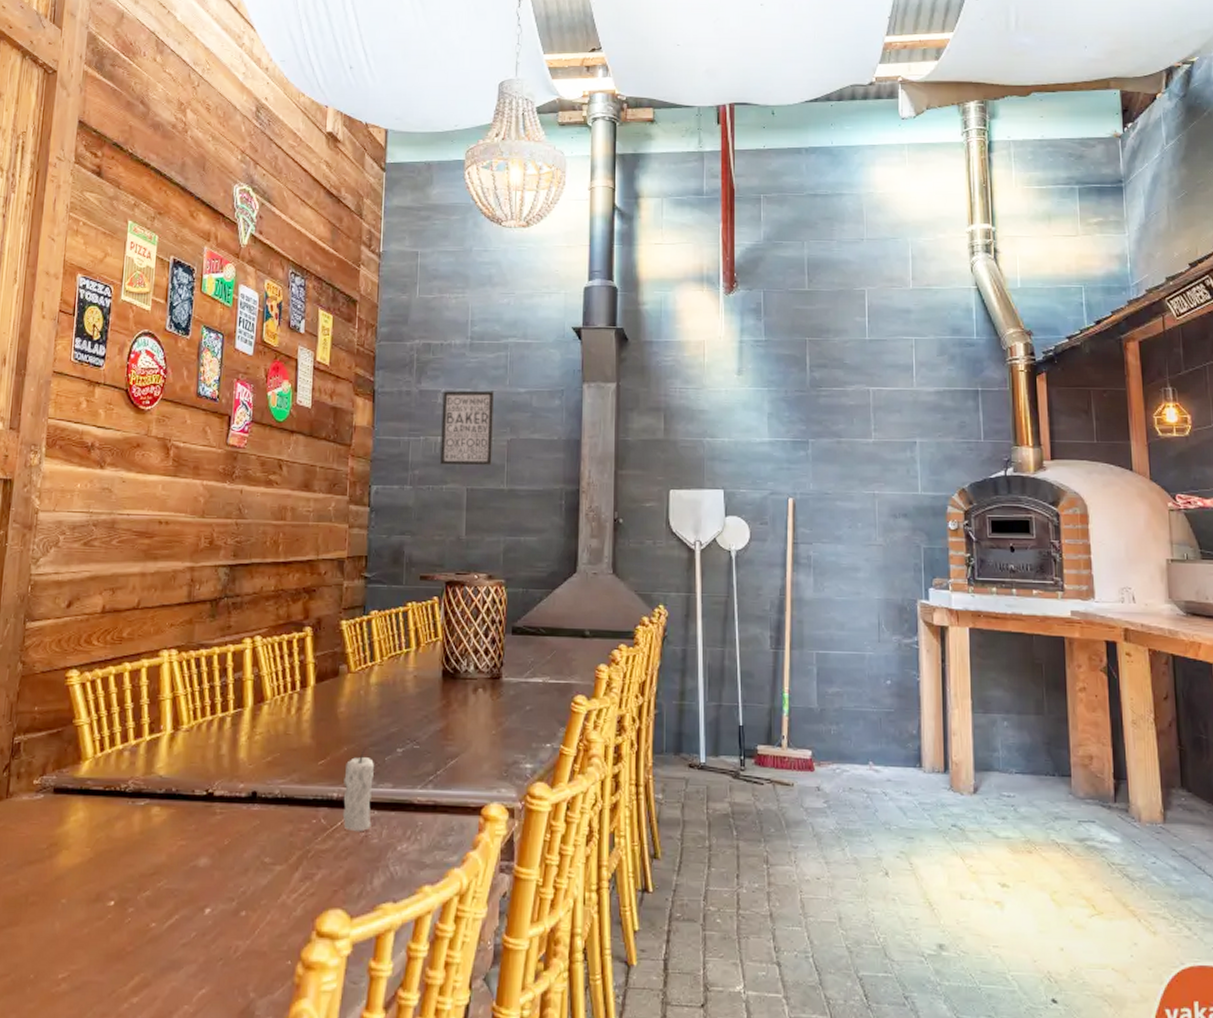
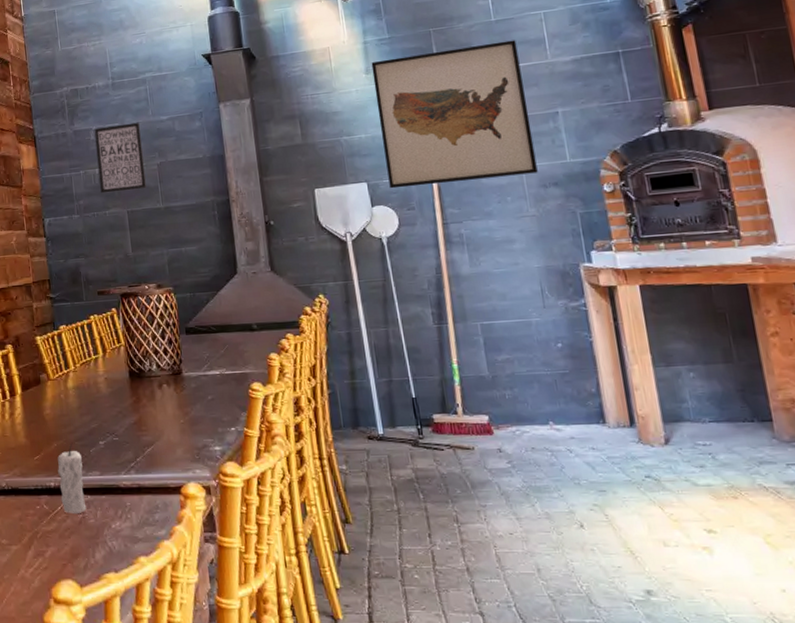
wall art: none [744,362,890,502] -> present [371,40,538,189]

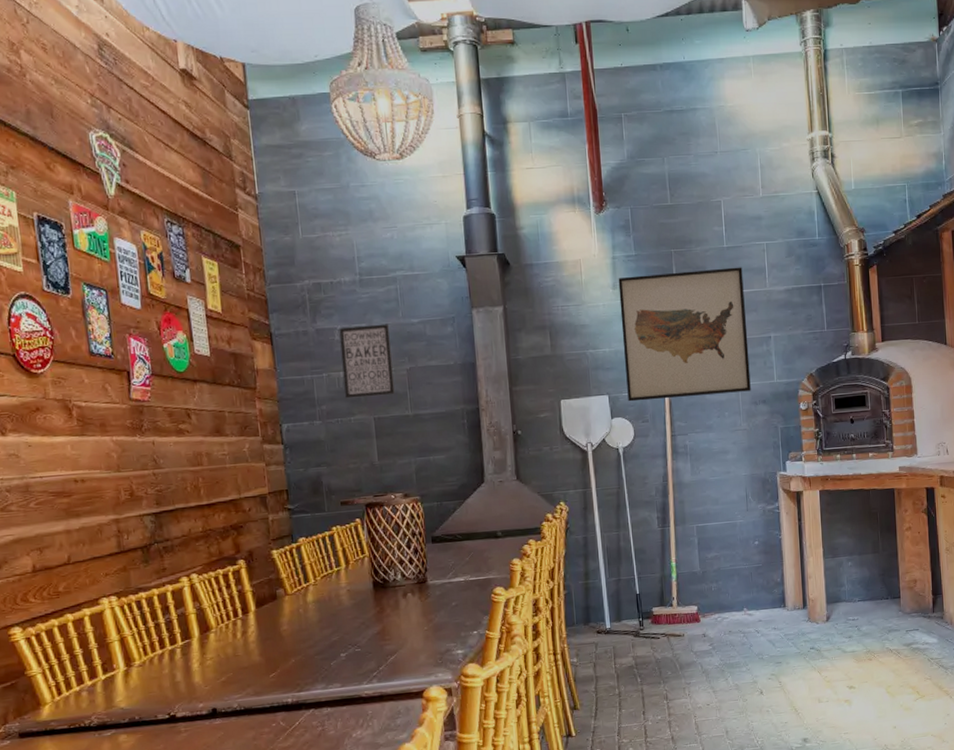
candle: present [58,442,87,513] -> none [295,657,327,728]

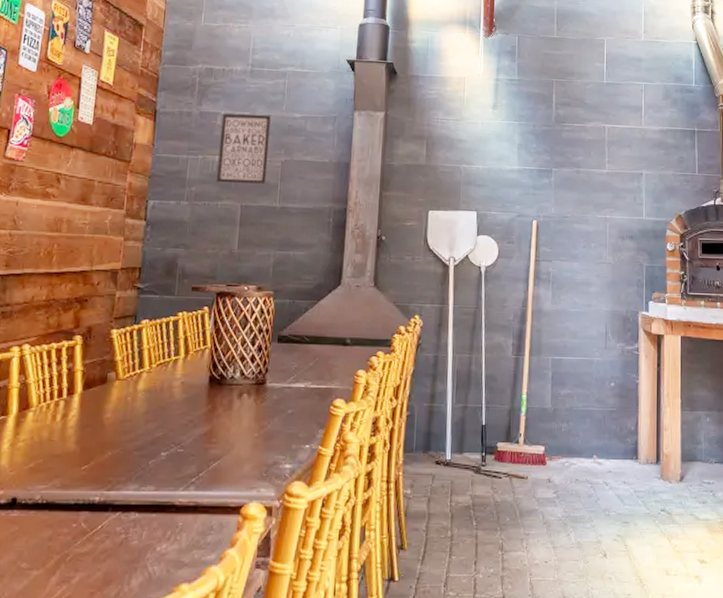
wall art: present [618,267,751,402] -> none [496,99,620,225]

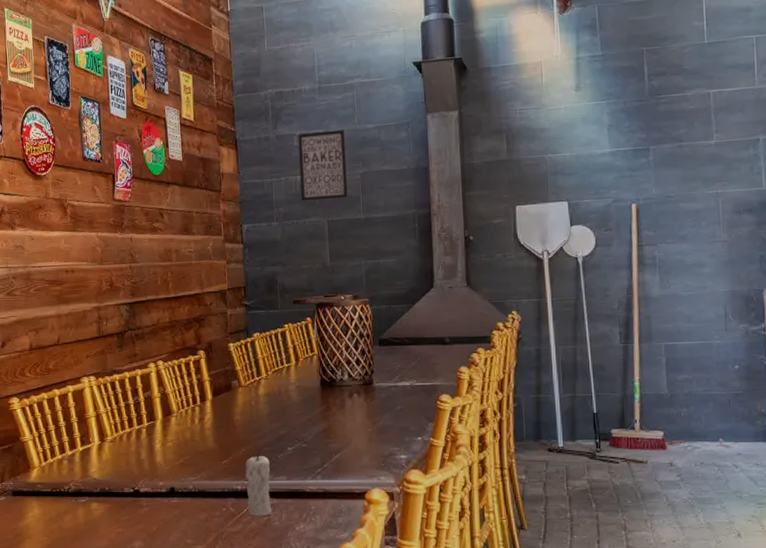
candle: none [103,452,139,533] -> present [245,448,272,516]

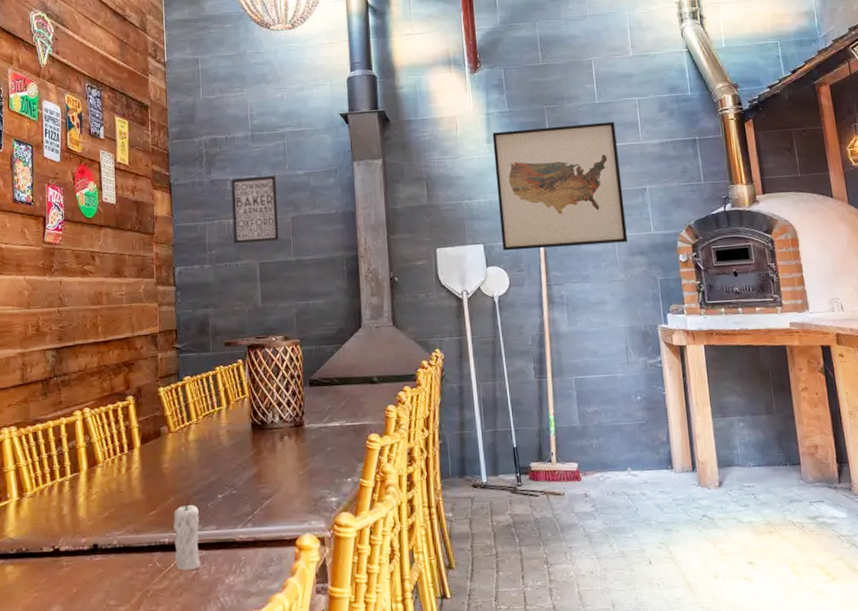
wall art: none [582,63,734,209] -> present [492,121,628,251]

